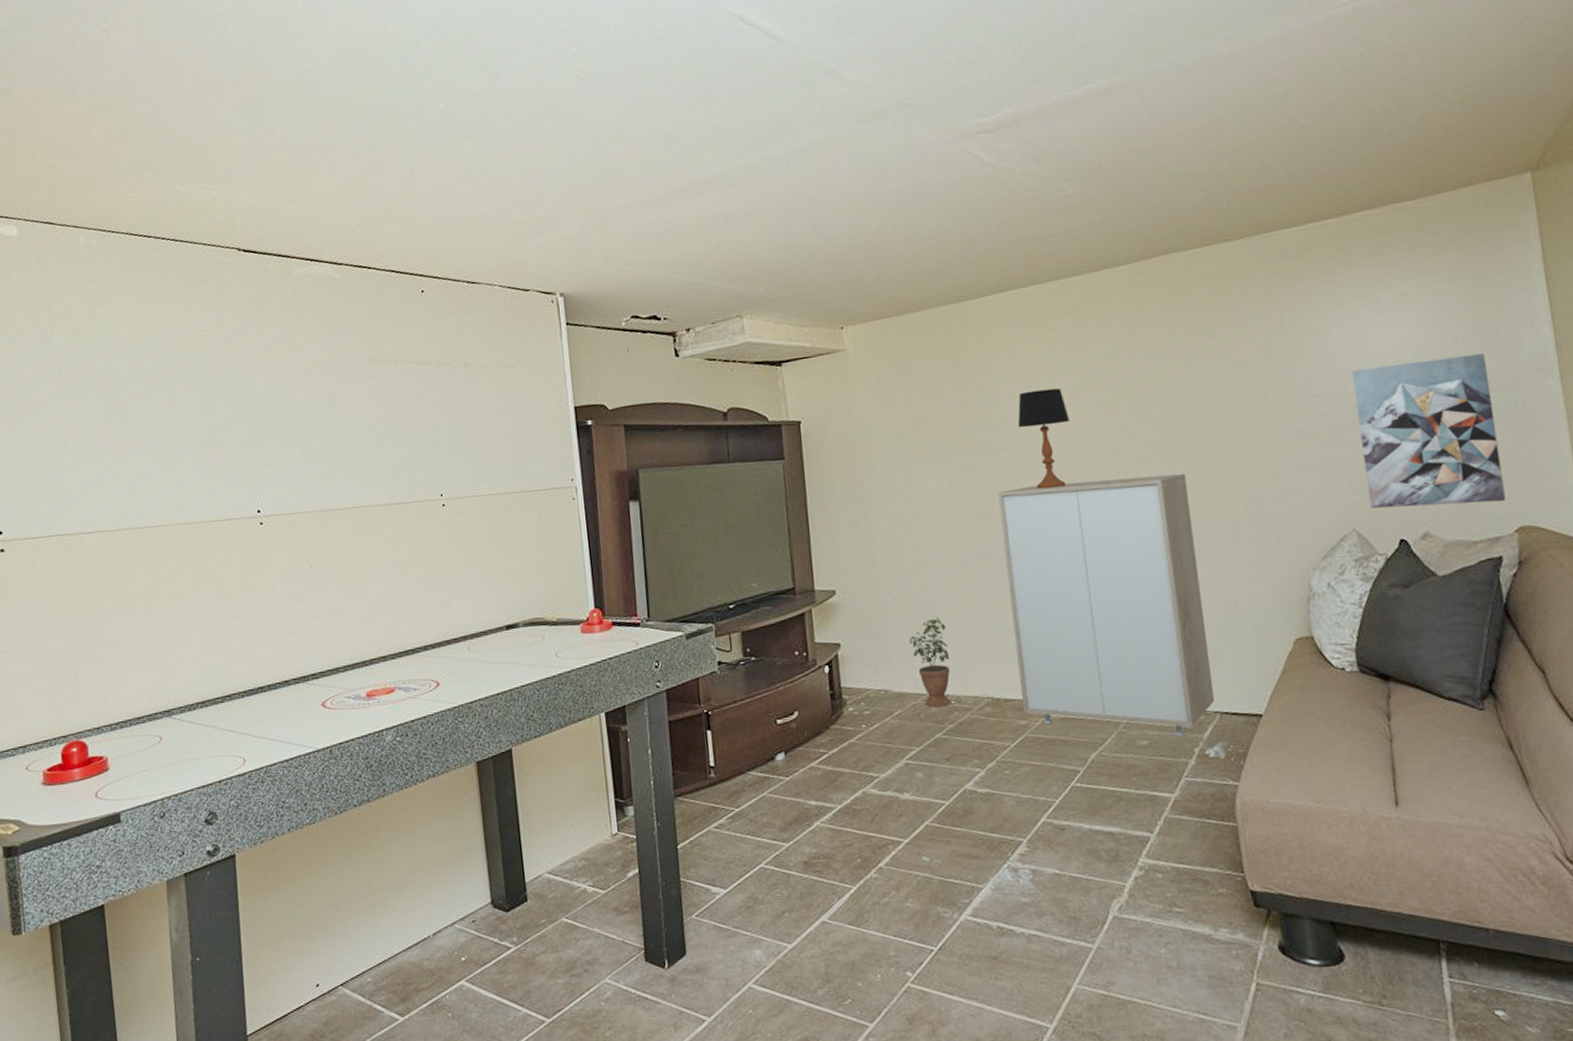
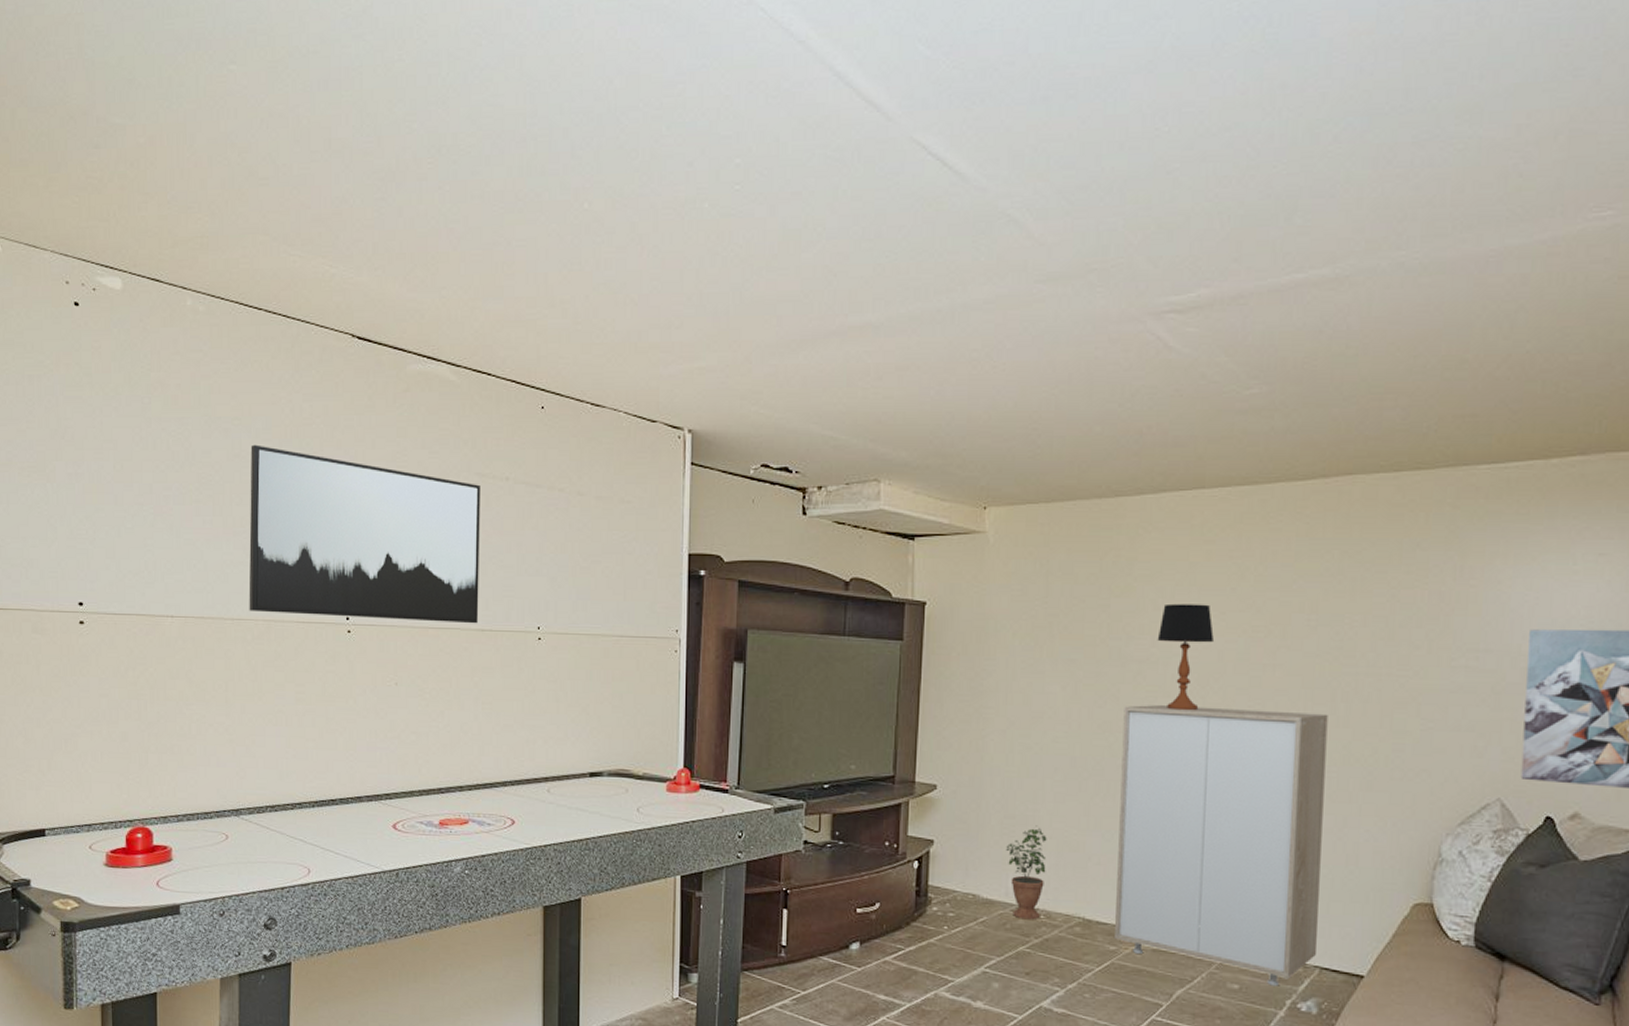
wall art: none [151,360,383,517] -> present [249,444,480,624]

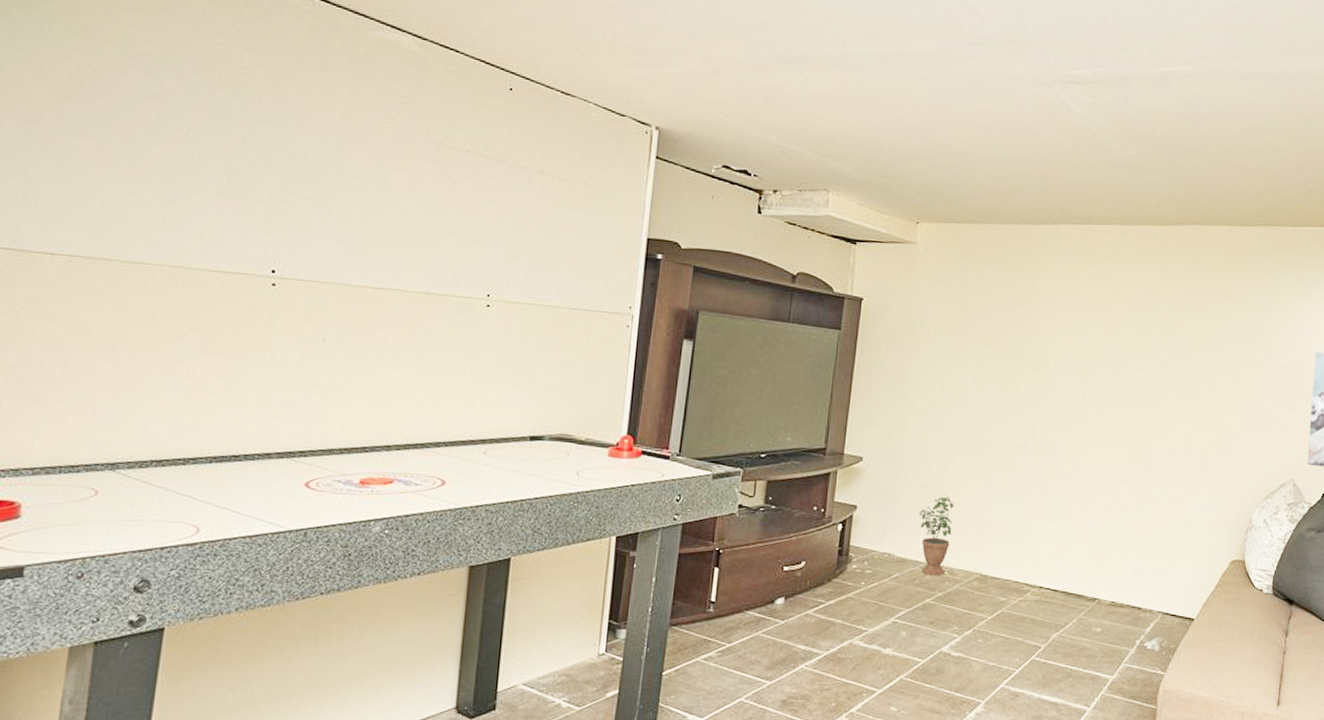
wall art: present [249,444,480,624] -> none [153,86,438,287]
storage cabinet: present [1115,705,1328,986] -> none [1005,395,1176,629]
table lamp: present [1157,603,1215,711] -> none [1050,314,1095,403]

